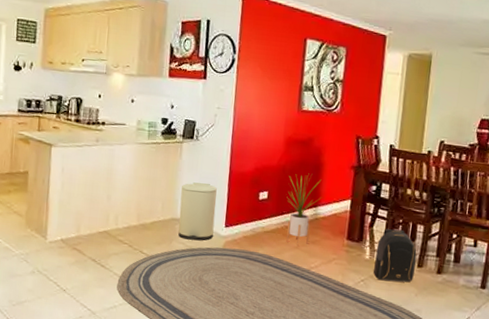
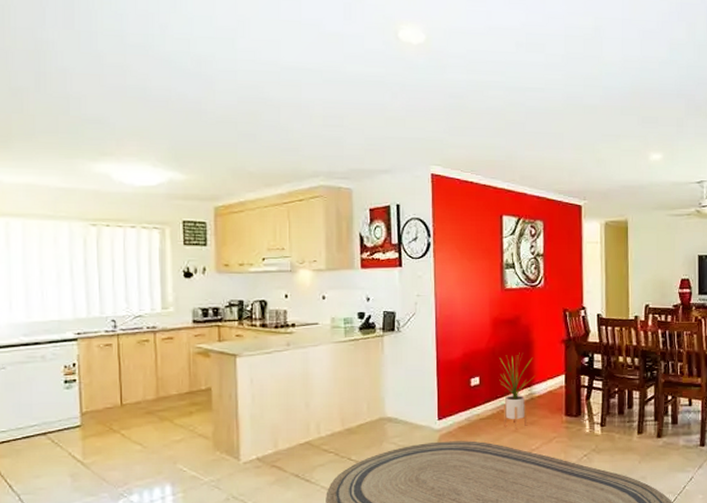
pedal bin: present [178,182,217,241] -> none [387,377,426,439]
backpack: present [373,229,417,283] -> none [594,398,635,453]

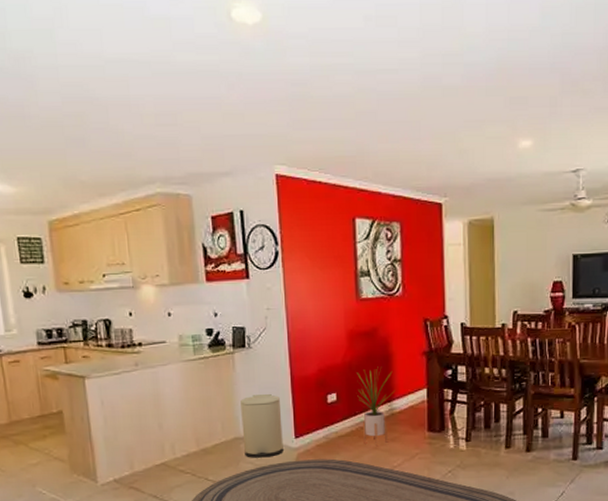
pedal bin: none [387,377,426,439] -> present [240,394,283,458]

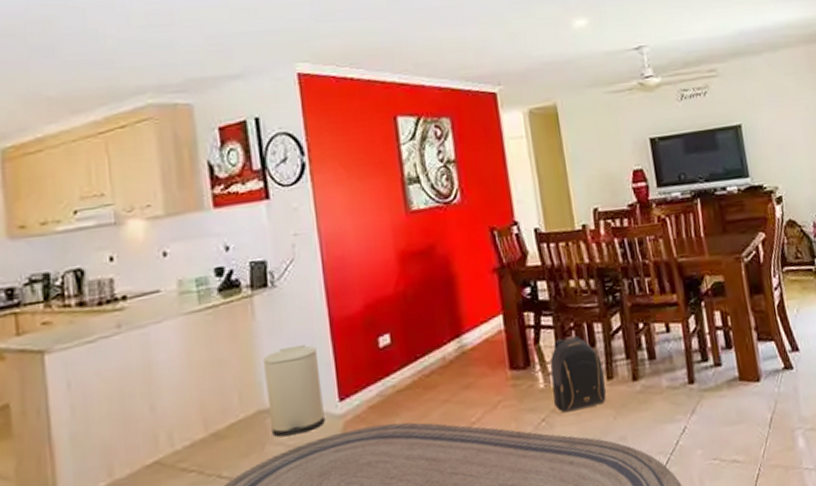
house plant: present [357,366,396,447] -> none [413,293,464,399]
backpack: none [459,412,503,469] -> present [550,335,606,413]

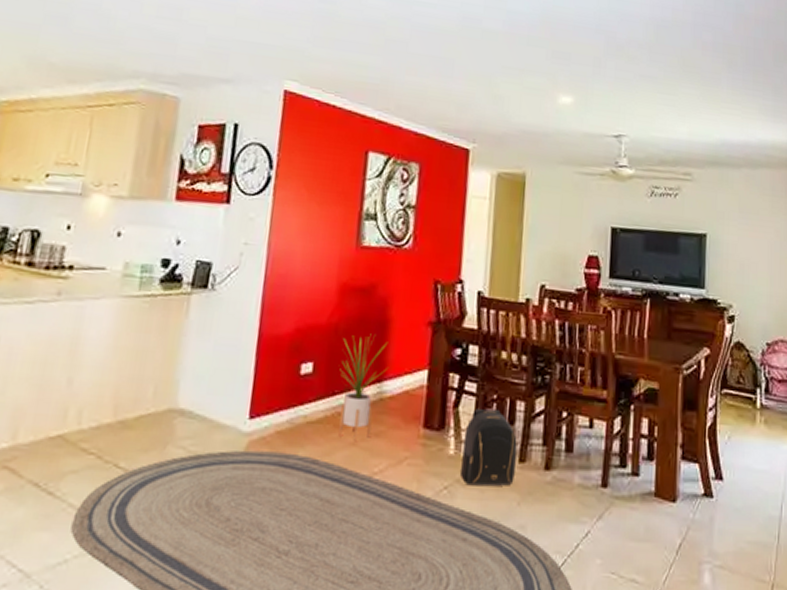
pedal bin: present [264,345,325,437] -> none [177,352,239,443]
house plant: none [413,293,464,399] -> present [338,333,389,442]

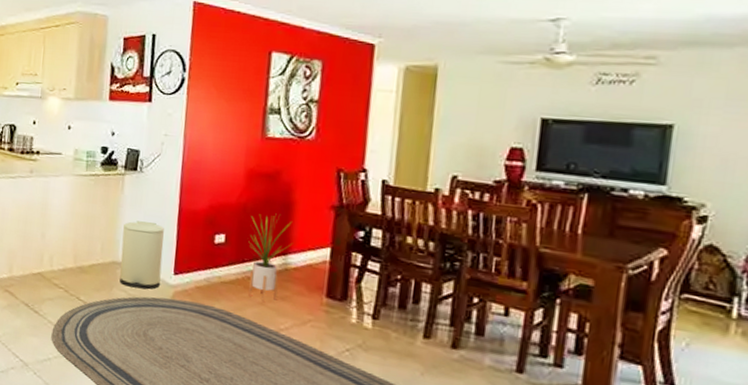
pedal bin: none [177,352,239,443] -> present [119,221,164,290]
backpack: present [459,409,517,487] -> none [361,286,422,357]

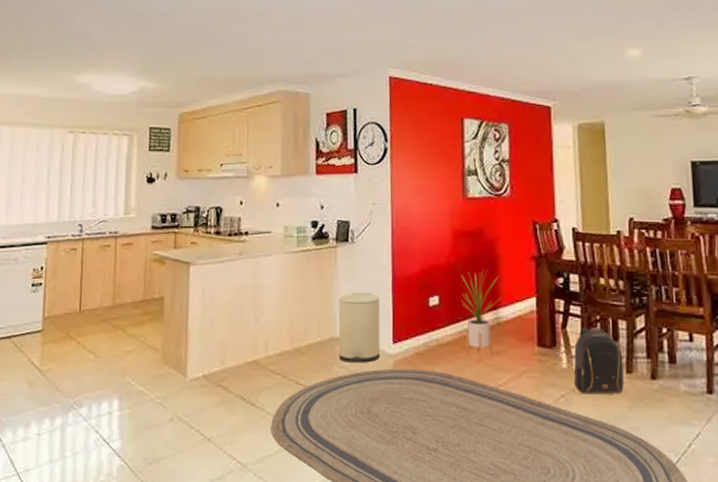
backpack: none [361,286,422,357] -> present [573,328,624,395]

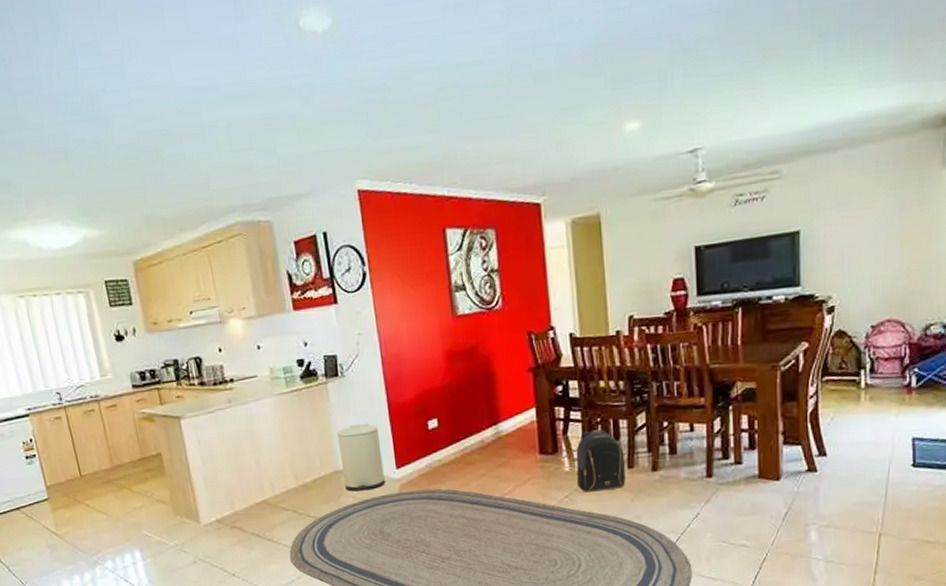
house plant: present [461,269,502,360] -> none [458,387,501,474]

